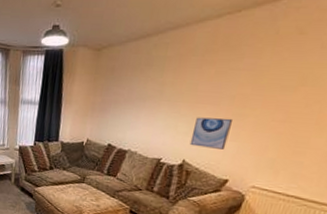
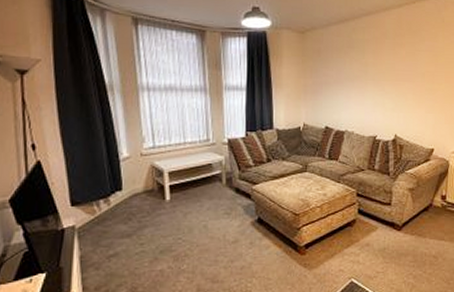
wall art: present [189,117,234,150] -> none [397,93,427,121]

